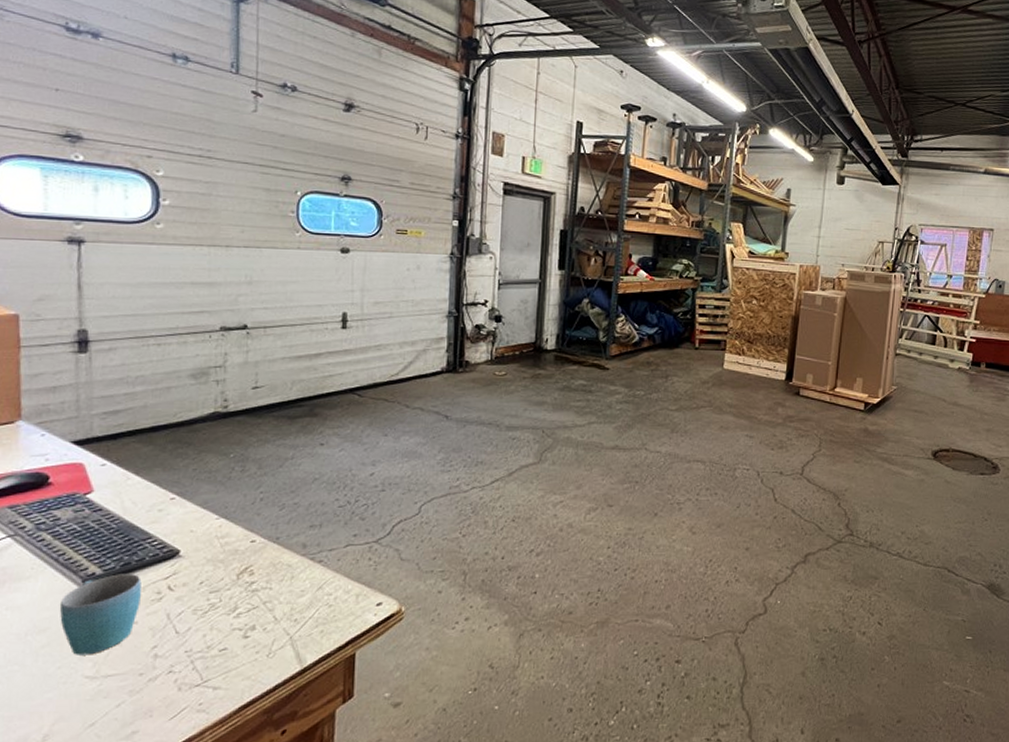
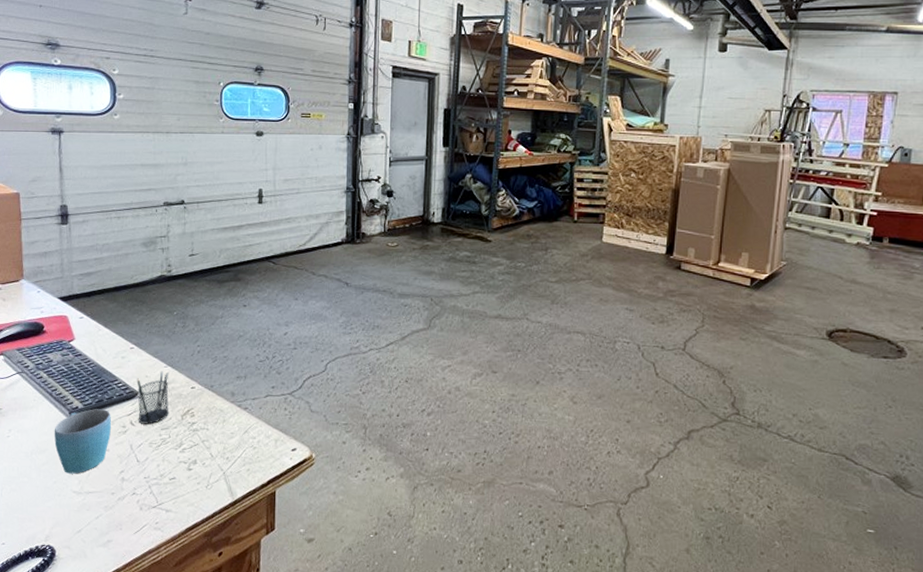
pencil holder: none [178,524,222,588] -> present [137,371,169,425]

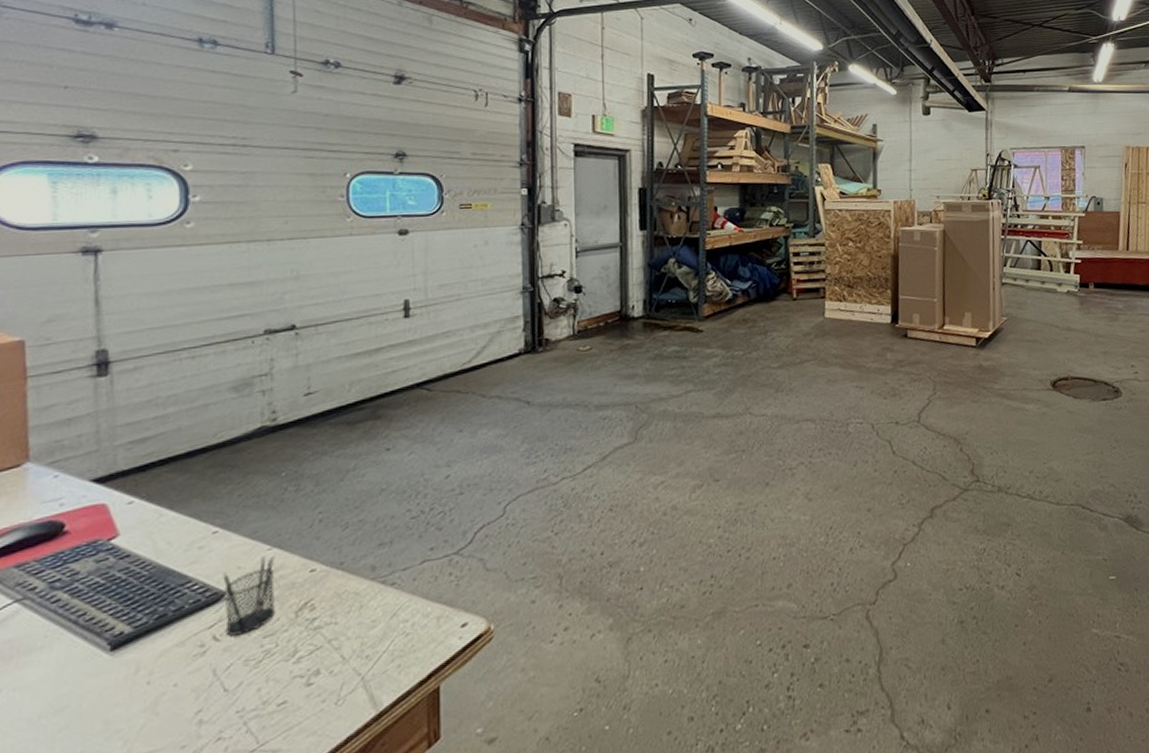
mug: present [54,409,111,474] -> none [80,627,181,735]

